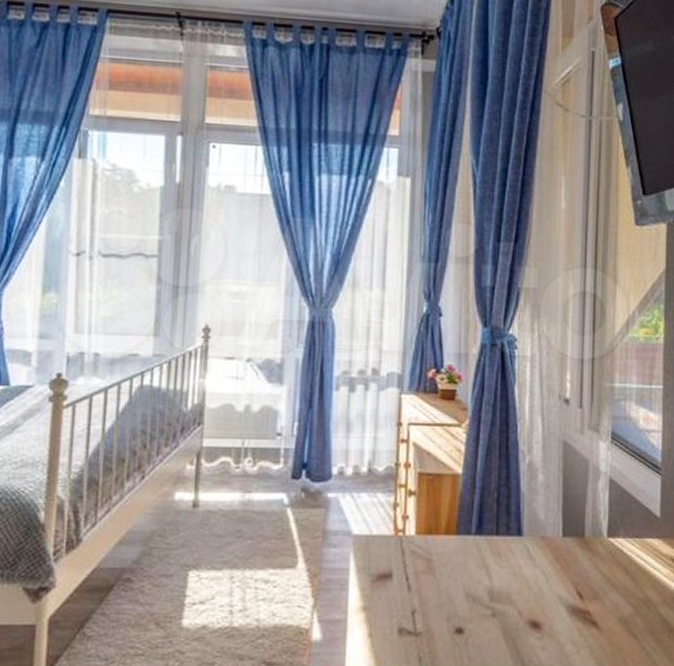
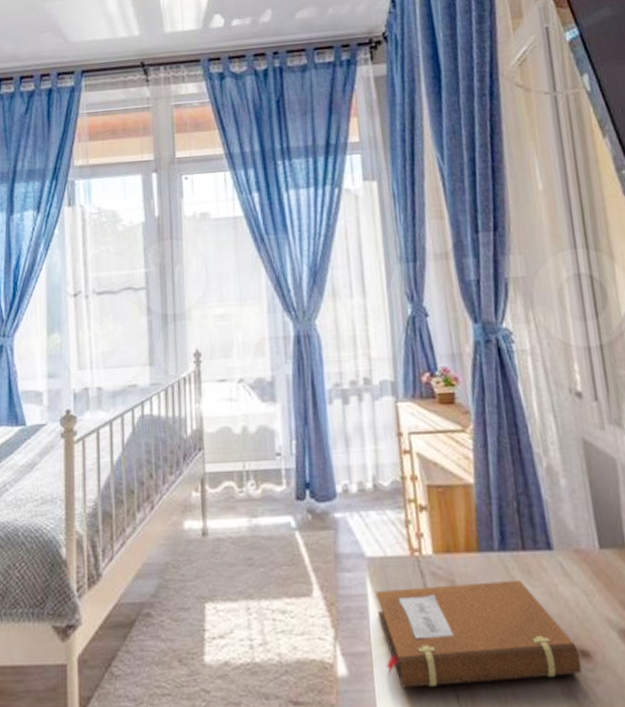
notebook: none [357,561,532,652] -> present [376,581,582,688]

